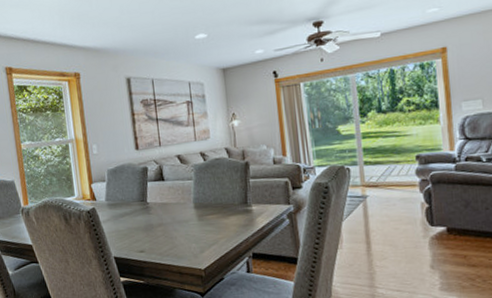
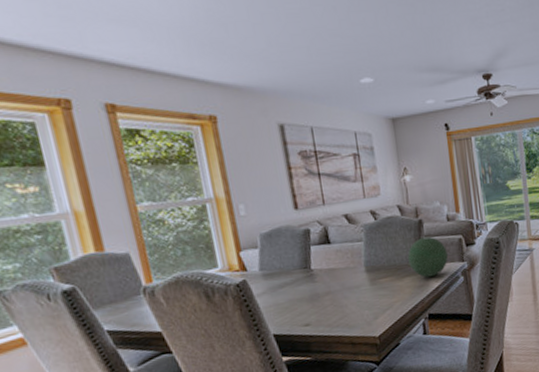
decorative orb: none [234,178,273,217] -> present [408,236,448,278]

